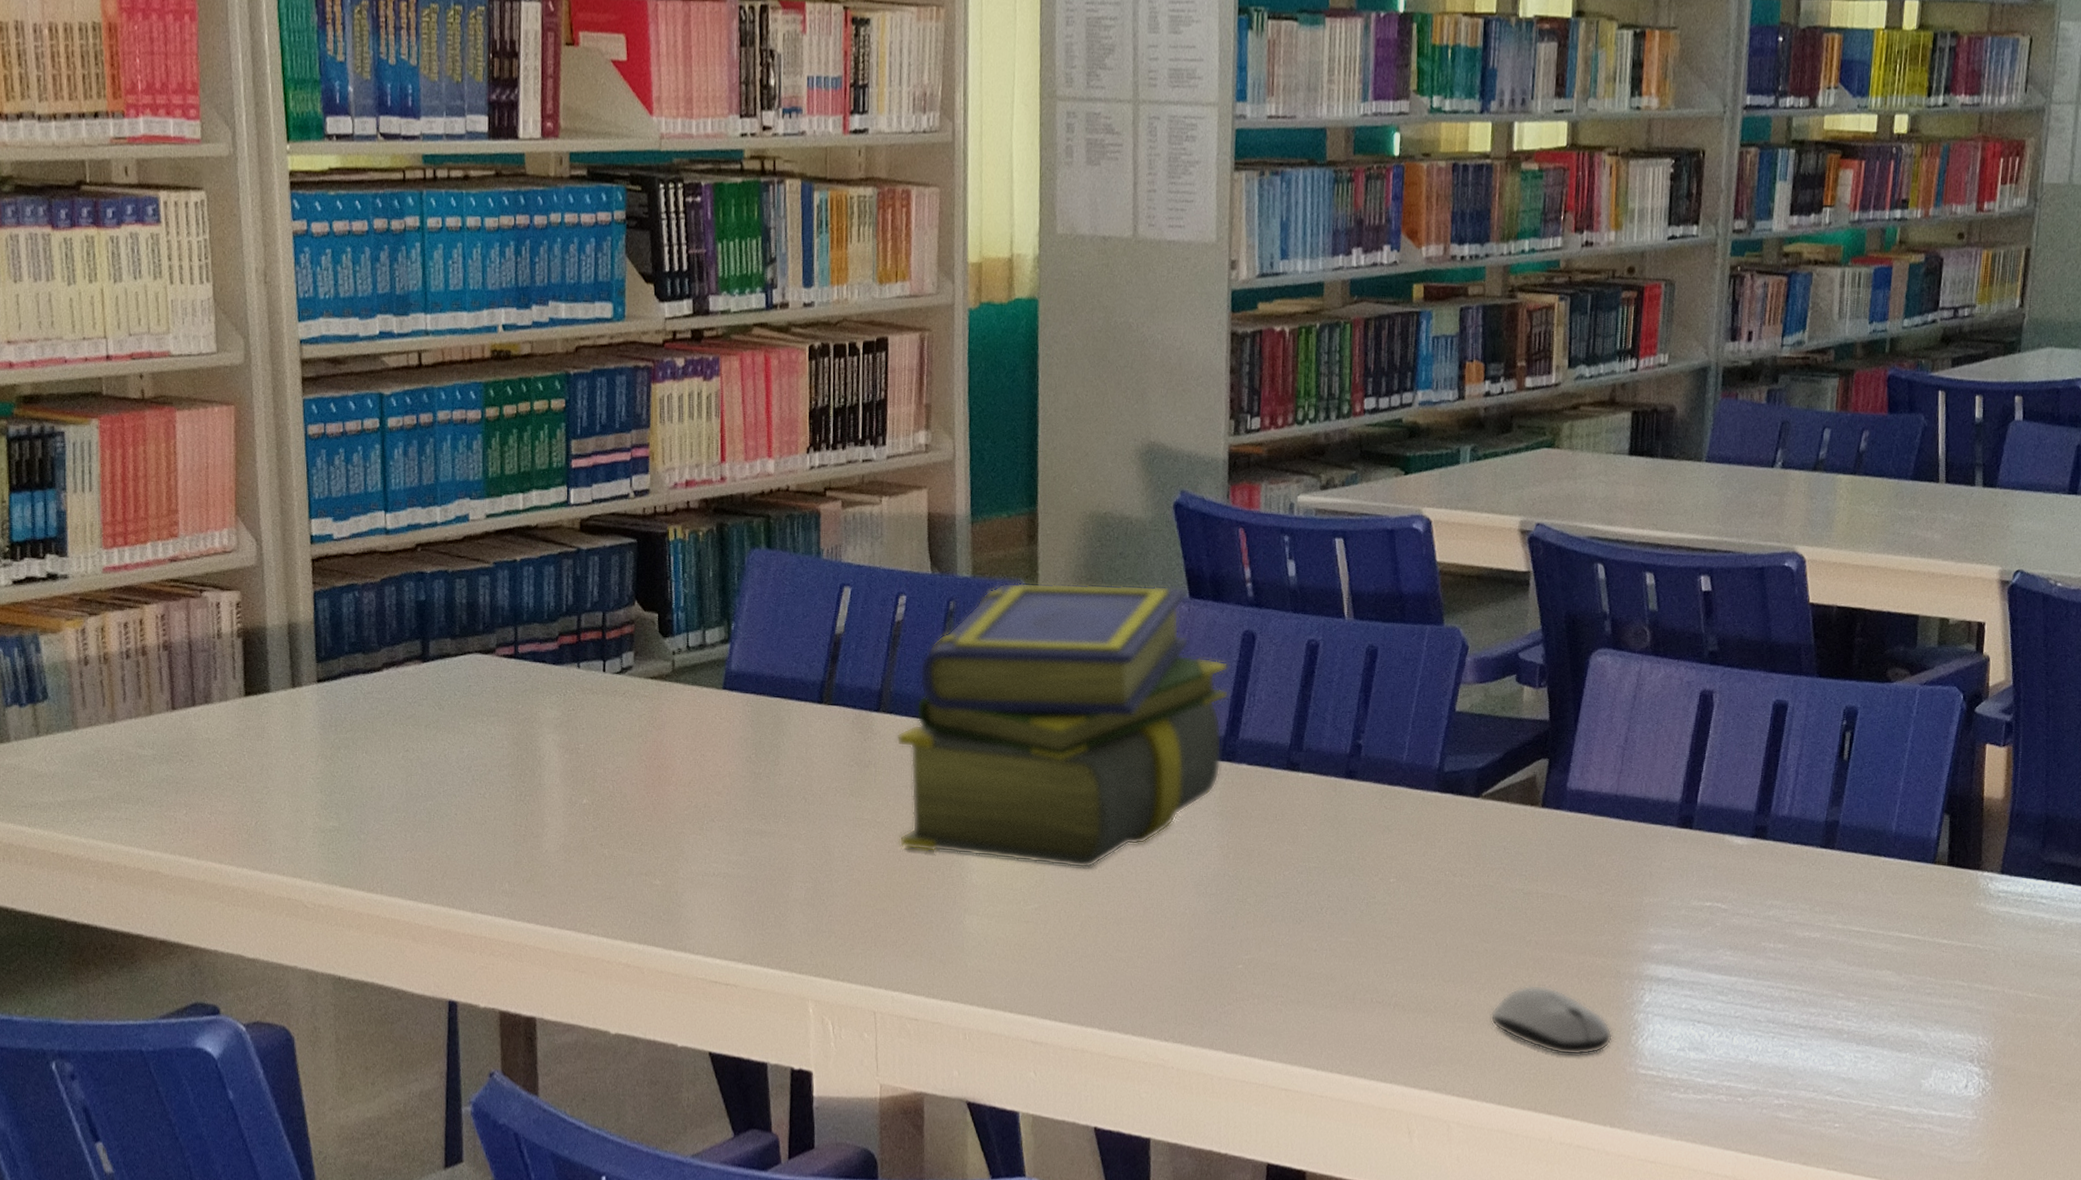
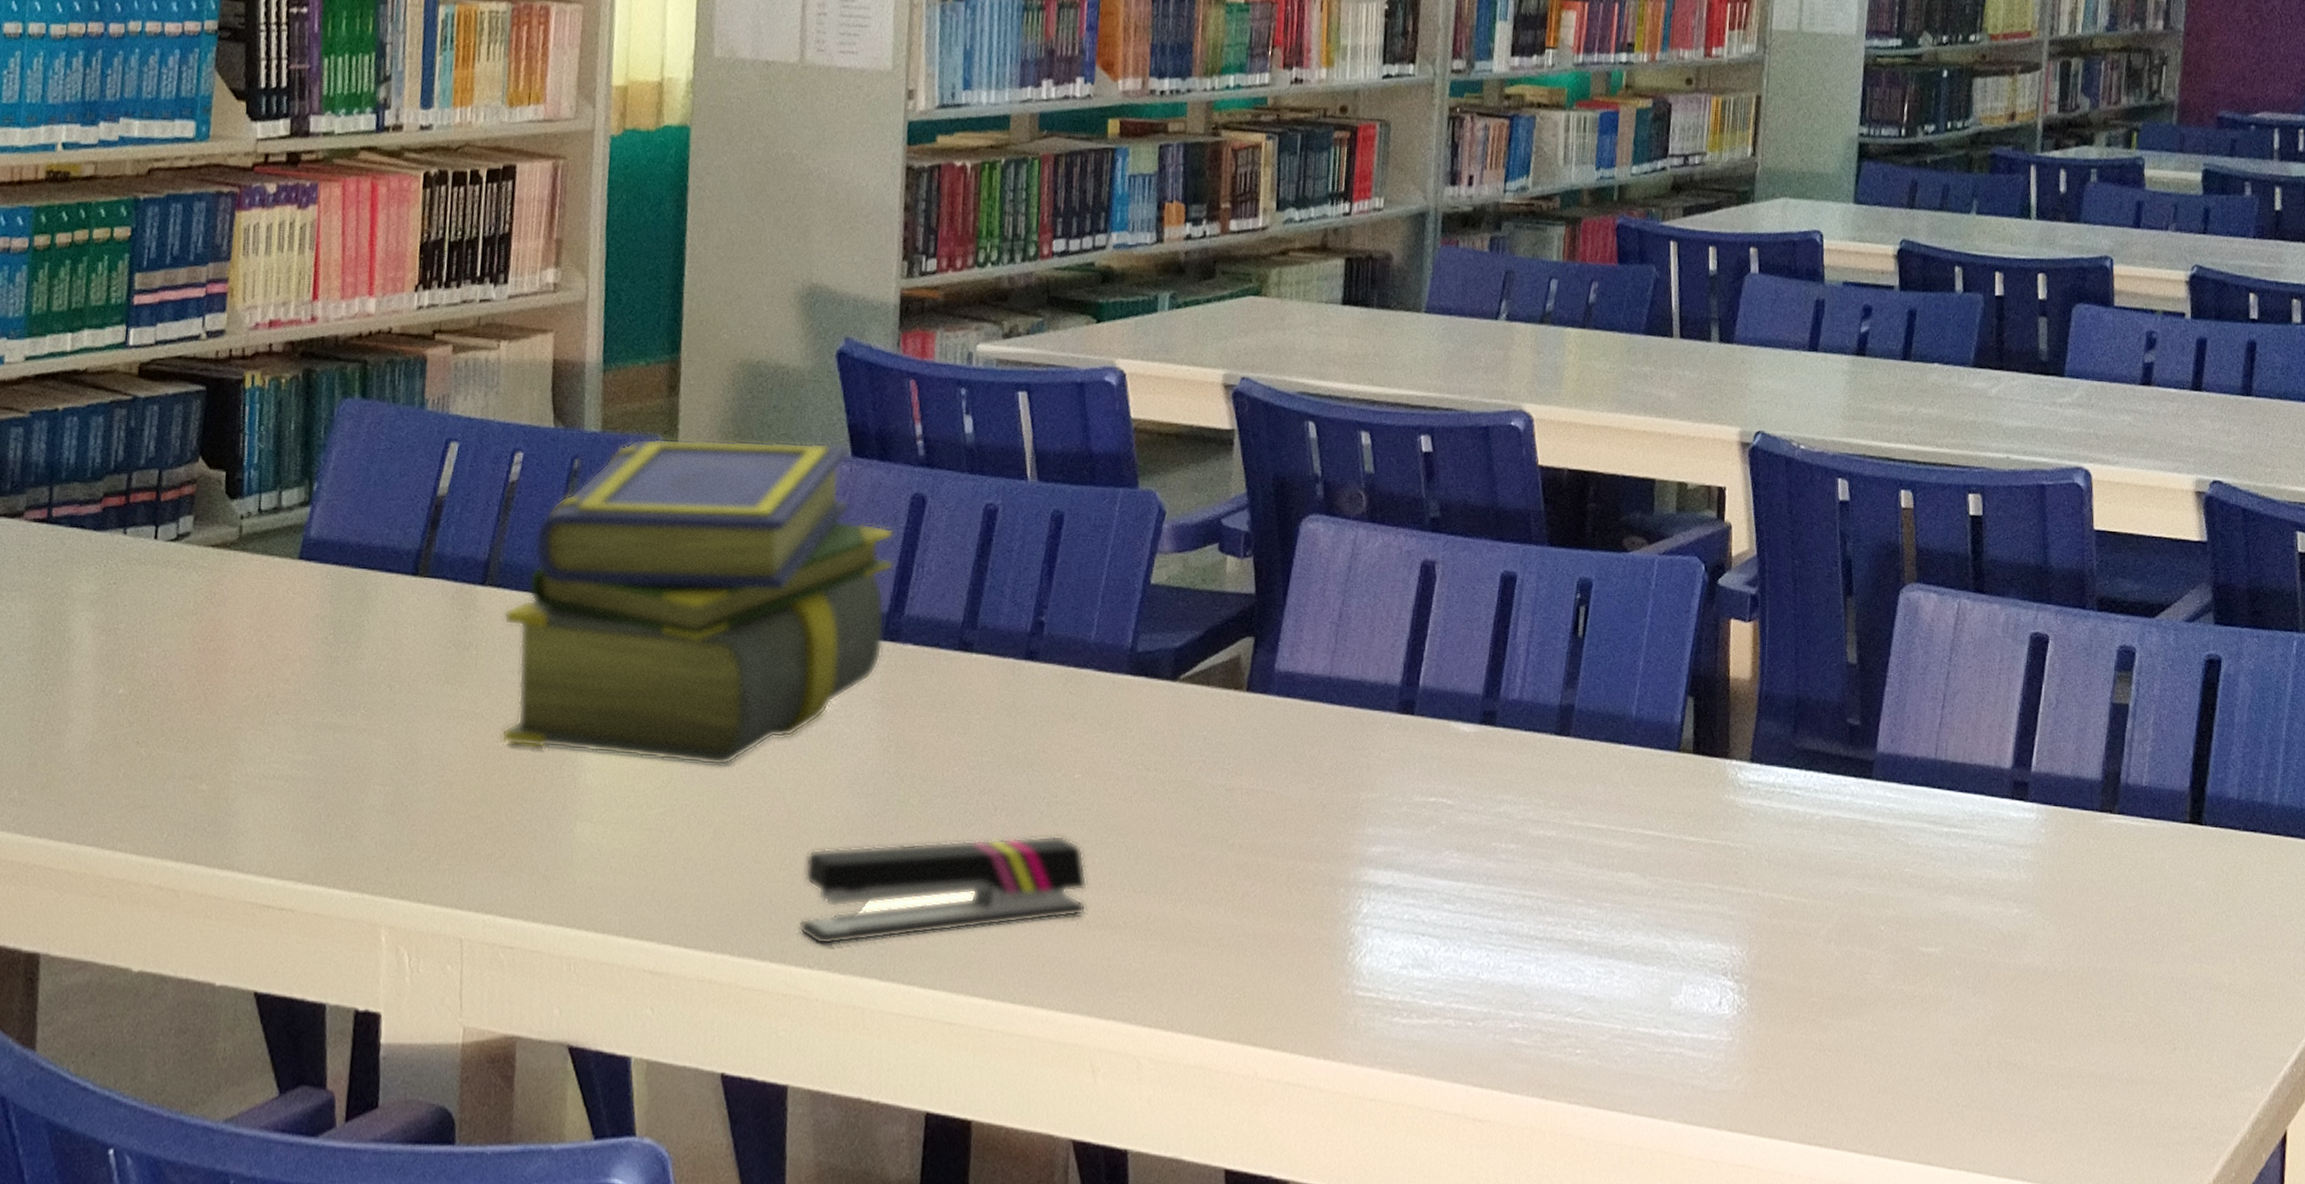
stapler: none [1155,931,1402,1022] -> present [799,835,1087,945]
computer mouse: present [1490,984,1613,1056] -> none [1187,894,1326,977]

